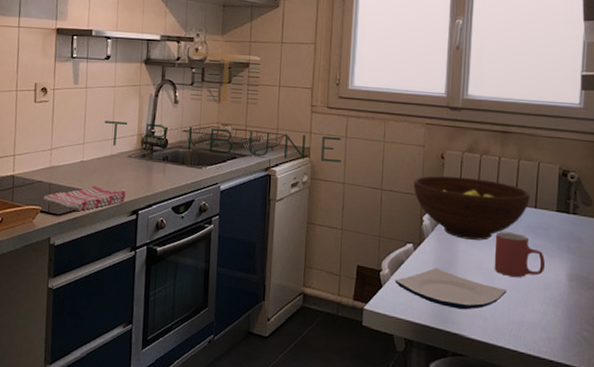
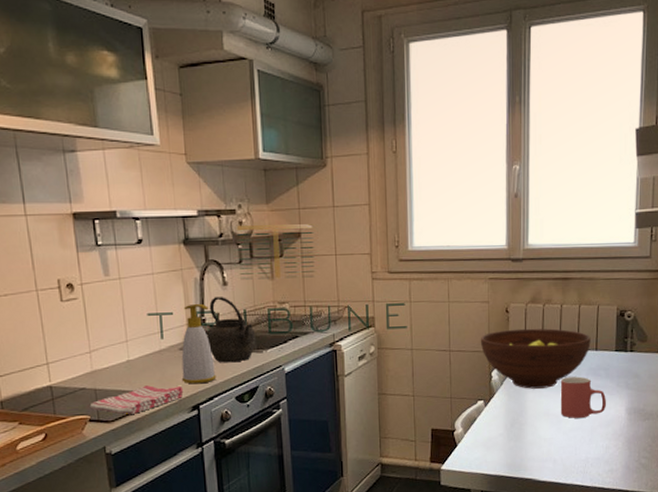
soap bottle: none [127,116,159,191] -> present [181,303,216,384]
kettle: none [154,113,198,175] -> present [207,297,256,363]
plate: present [394,267,507,310] -> none [468,420,573,456]

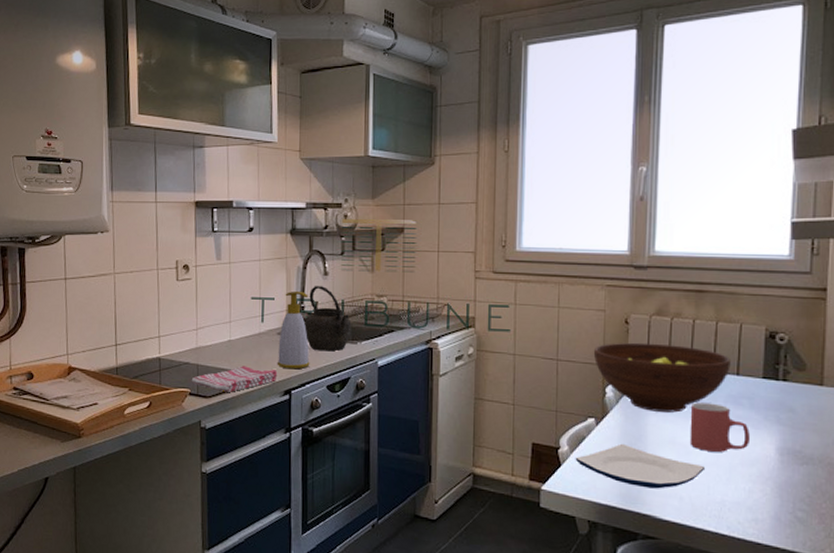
plate: none [468,420,573,456] -> present [575,443,706,489]

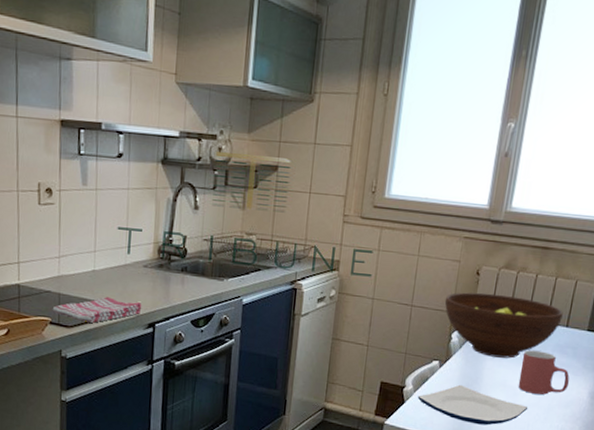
soap bottle: present [278,291,310,370] -> none [143,223,177,303]
kettle: present [304,286,352,352] -> none [172,219,219,287]

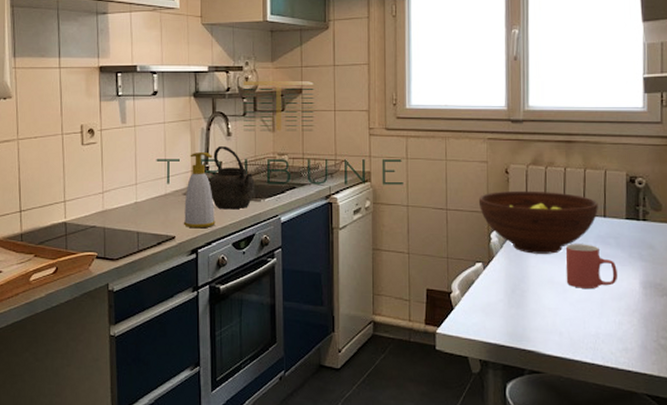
dish towel: present [52,297,142,323] -> none [98,227,184,254]
soap bottle: none [143,223,177,303] -> present [184,151,216,229]
kettle: none [172,219,219,287] -> present [210,146,255,210]
plate: present [417,384,529,425] -> none [466,285,581,326]

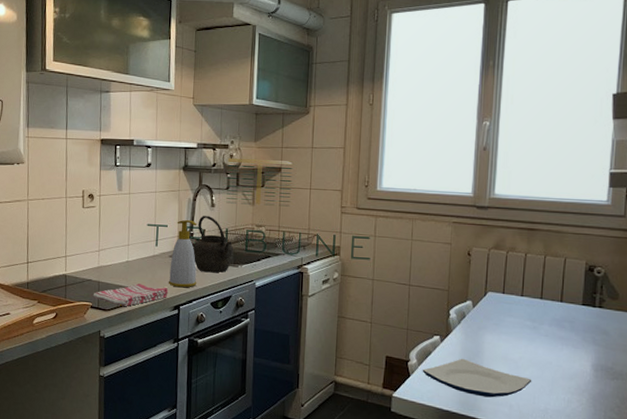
dish towel: none [98,227,184,254] -> present [93,283,169,306]
plate: none [466,285,581,326] -> present [422,358,532,398]
fruit bowl: present [478,190,598,254] -> none [440,271,556,333]
mug: present [566,244,617,288] -> none [519,324,570,367]

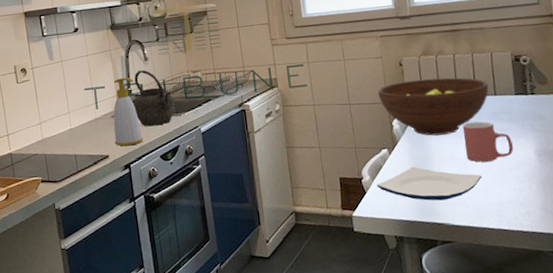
dish towel: present [93,283,169,306] -> none [41,149,117,175]
fruit bowl: none [440,271,556,333] -> present [377,77,489,136]
mug: none [519,324,570,367] -> present [463,121,513,162]

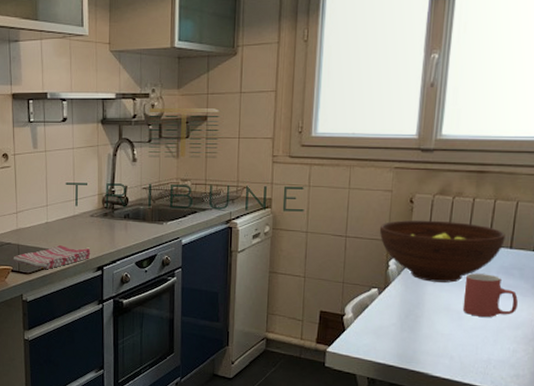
dish towel: none [41,149,117,175] -> present [13,245,91,269]
soap bottle: present [113,77,143,147] -> none [91,176,120,248]
kettle: present [133,70,175,127] -> none [115,172,158,232]
plate: present [376,166,482,201] -> none [358,310,476,350]

